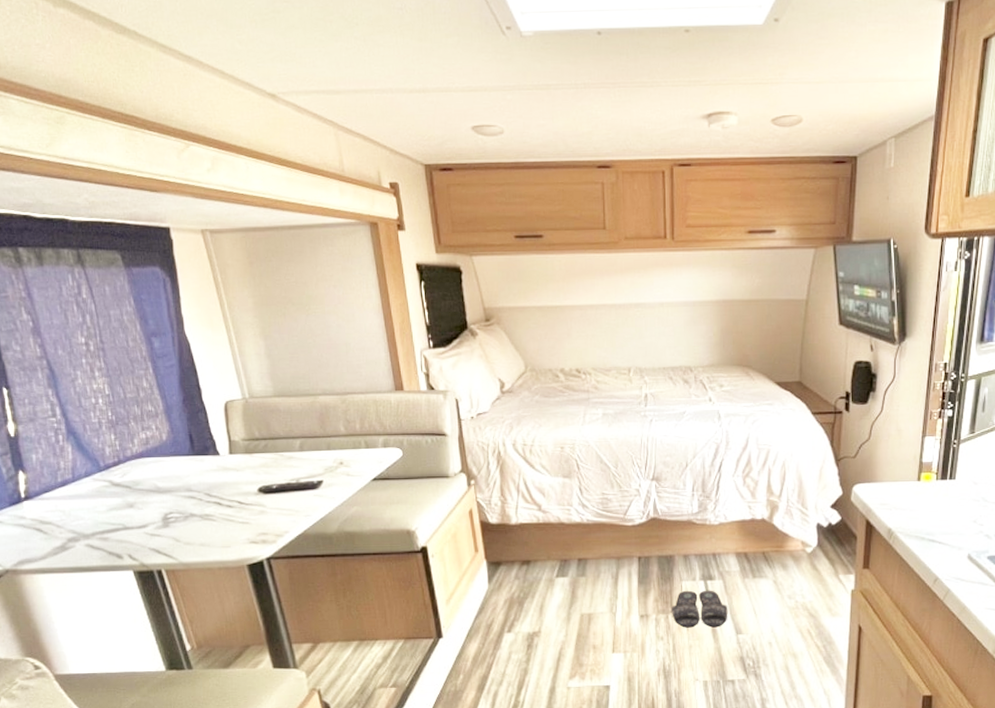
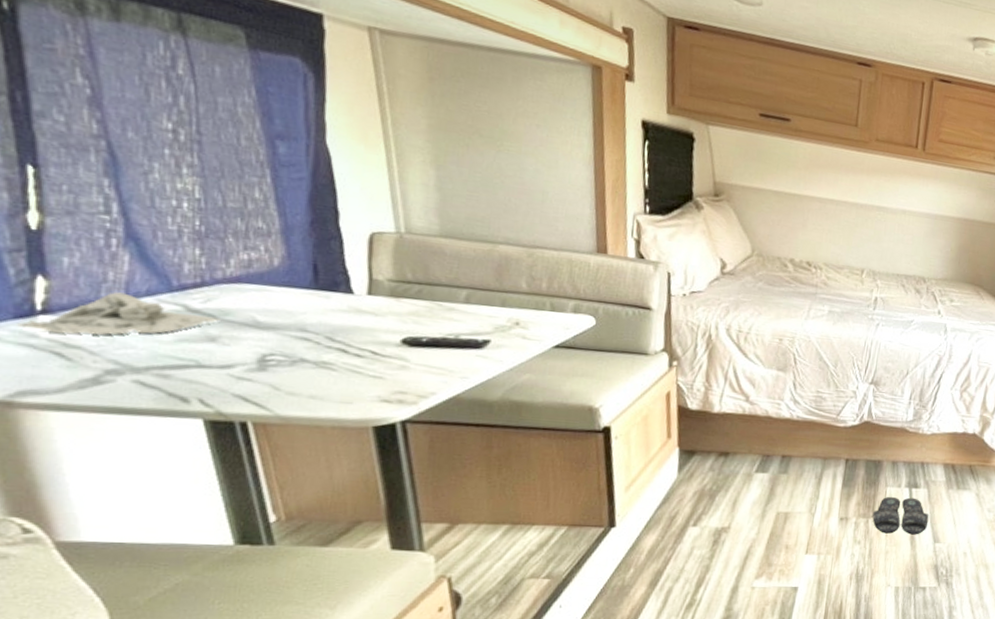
tissue: none [12,477,134,514] -> present [17,292,220,335]

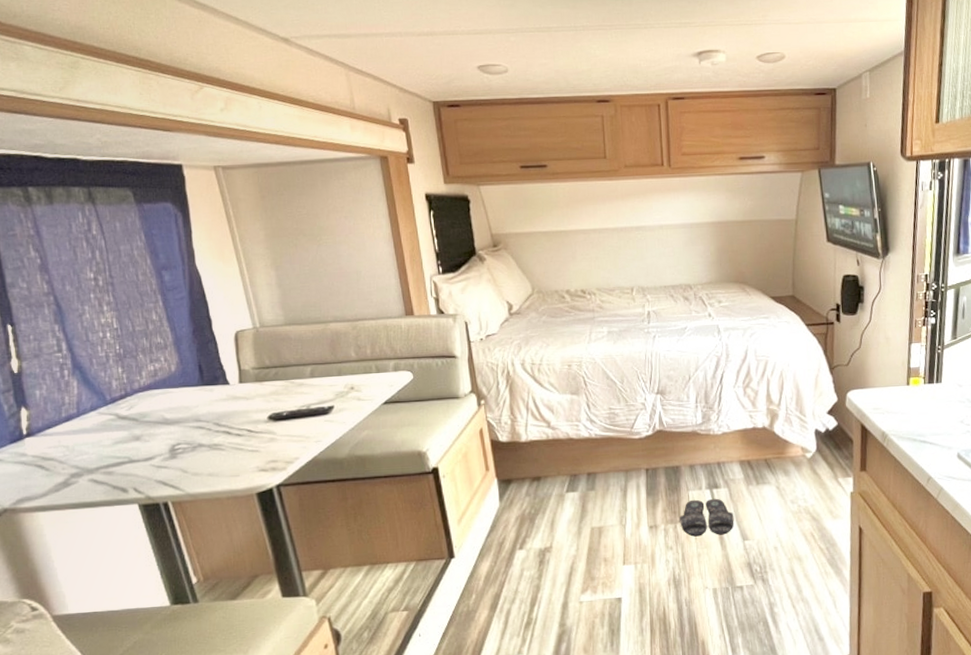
tissue: present [17,292,220,335] -> none [13,411,141,451]

